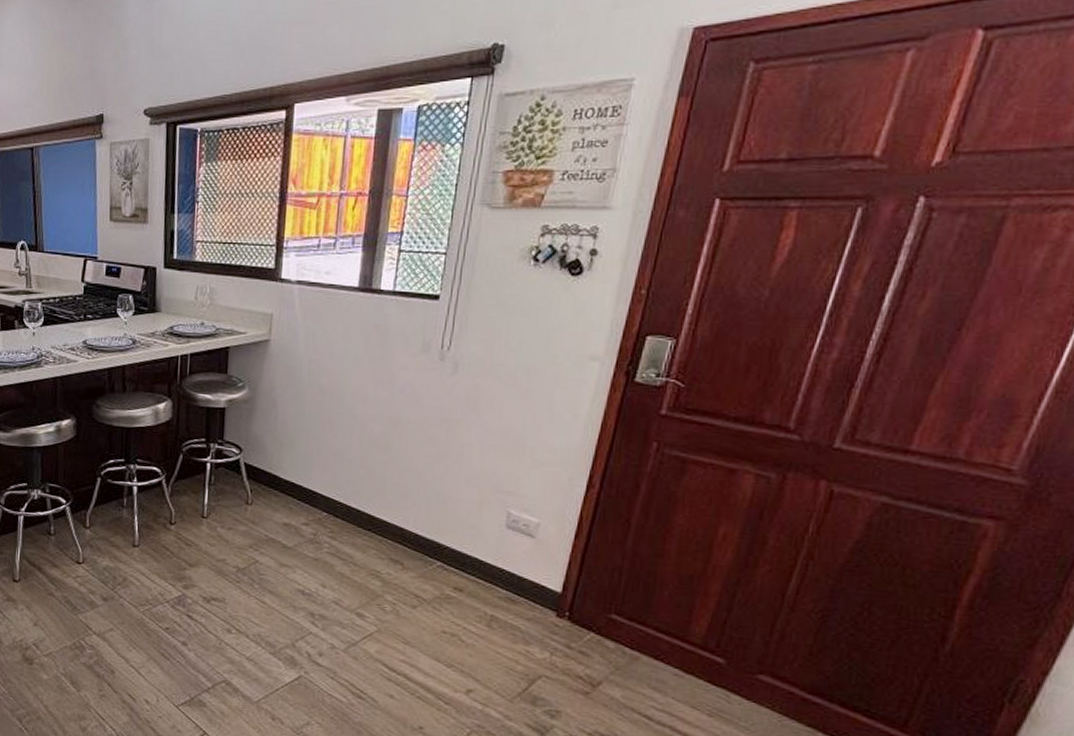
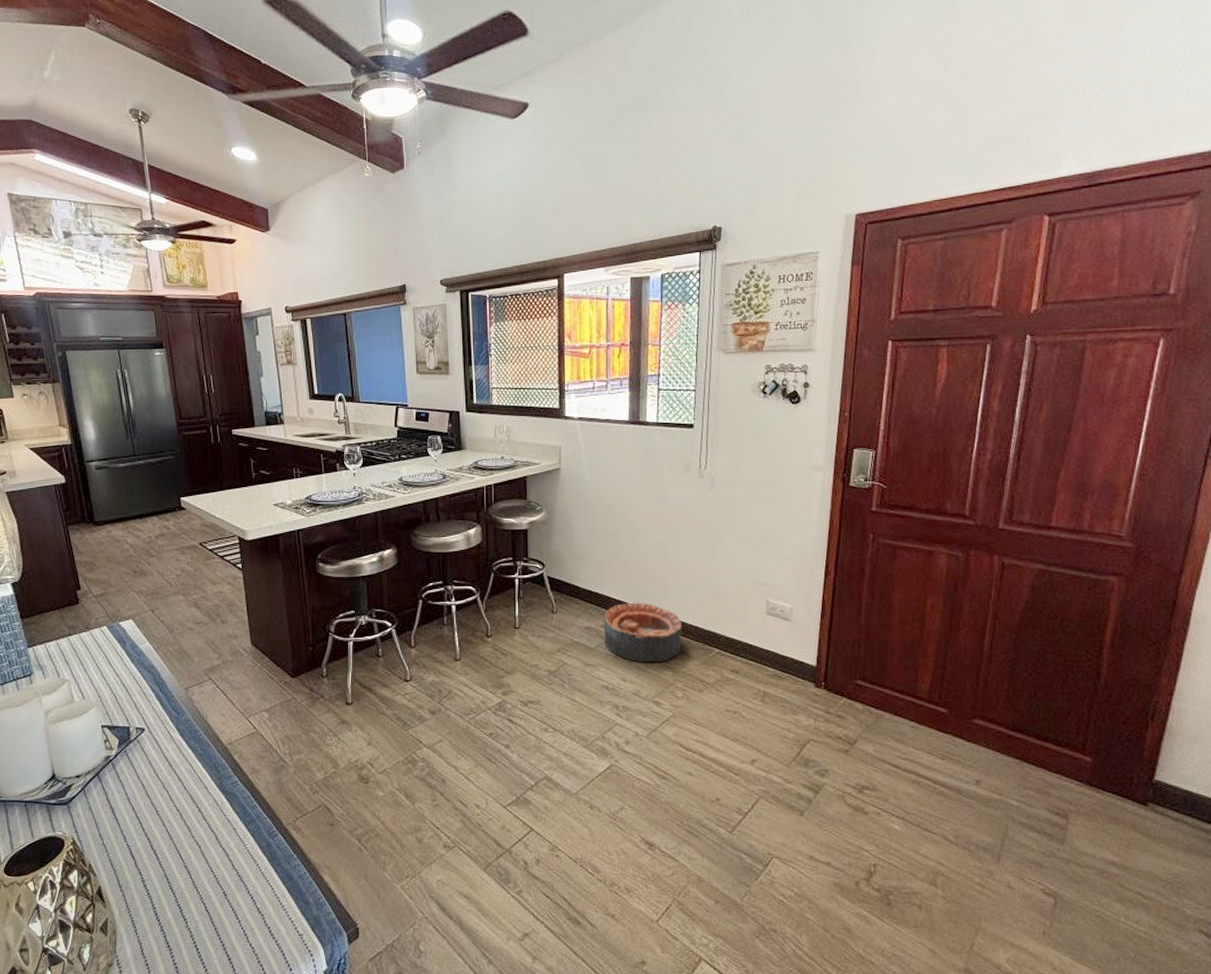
basket: none [304,500,399,571] -> present [604,603,682,663]

